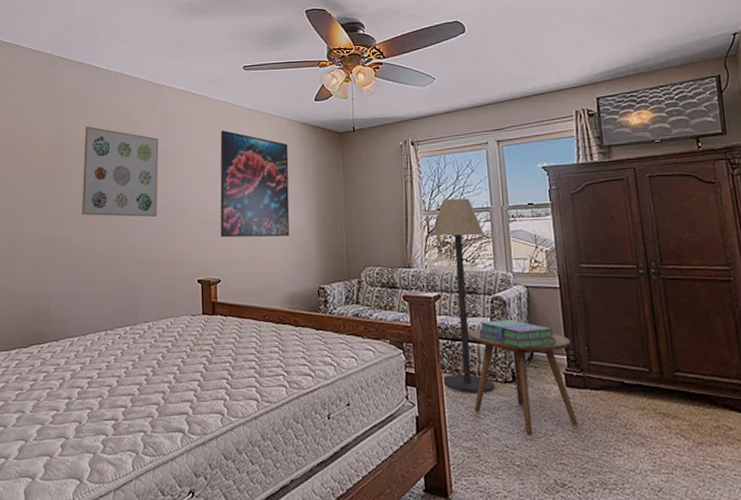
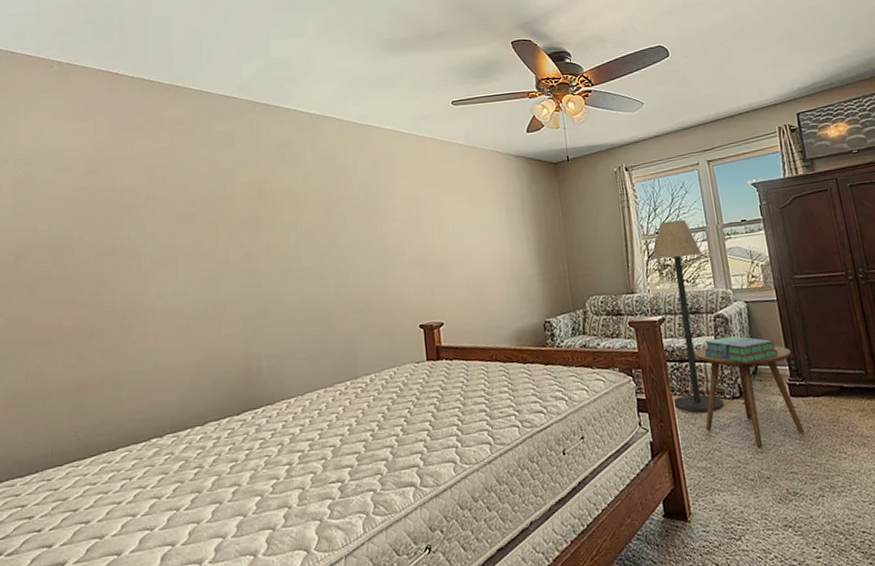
wall art: present [82,126,159,217] -> none [288,173,372,268]
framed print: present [220,130,290,238] -> none [432,168,511,279]

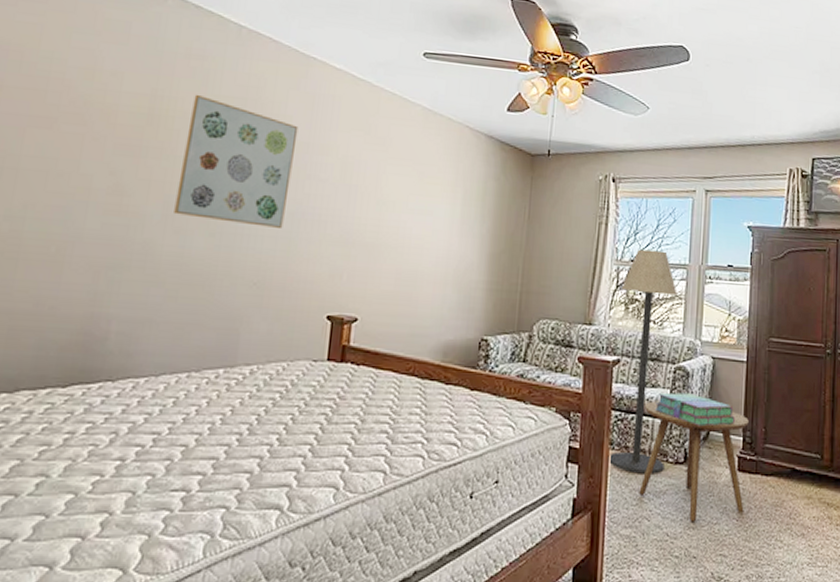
wall art: none [288,173,372,268] -> present [174,94,299,228]

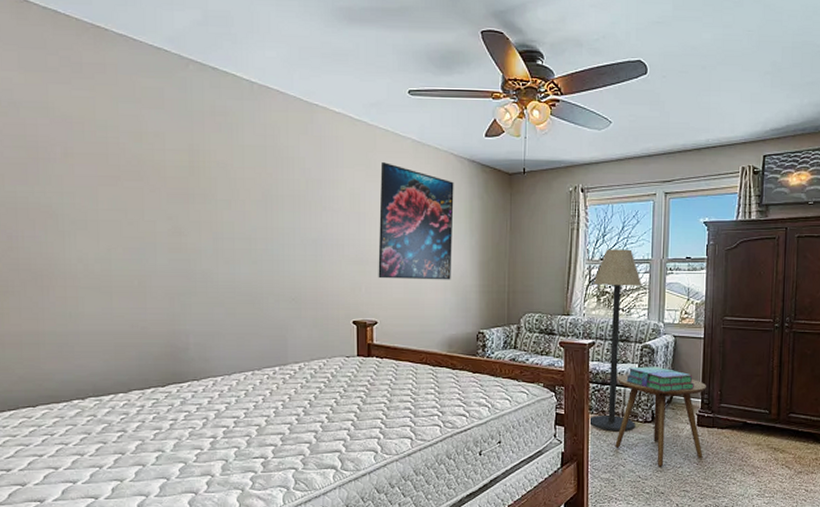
wall art: present [174,94,299,228] -> none [222,146,311,253]
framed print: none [365,129,467,273] -> present [378,162,454,280]

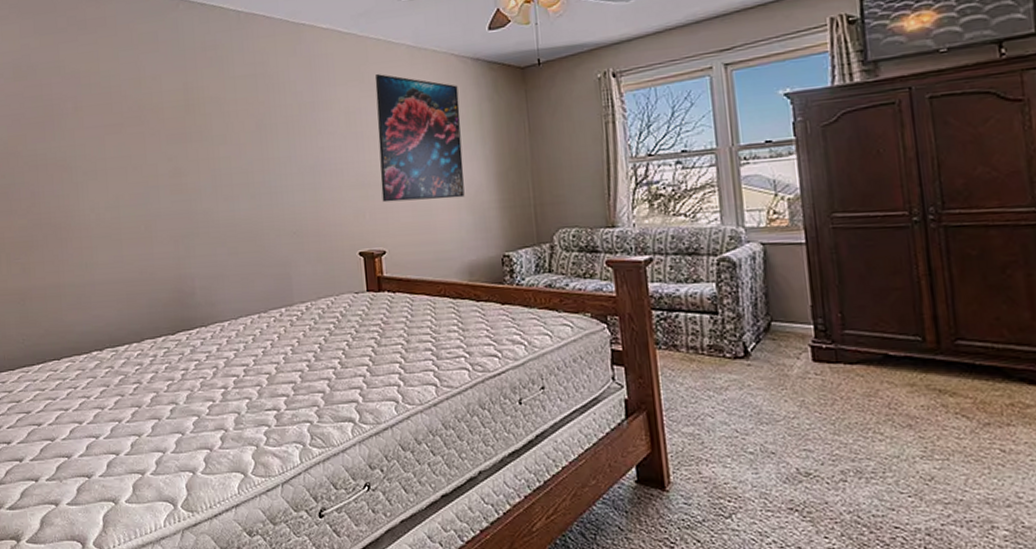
floor lamp: present [588,249,642,432] -> none [641,139,722,372]
side table: present [615,374,706,467] -> none [689,296,828,418]
stack of books: present [626,366,694,392] -> none [701,284,801,318]

